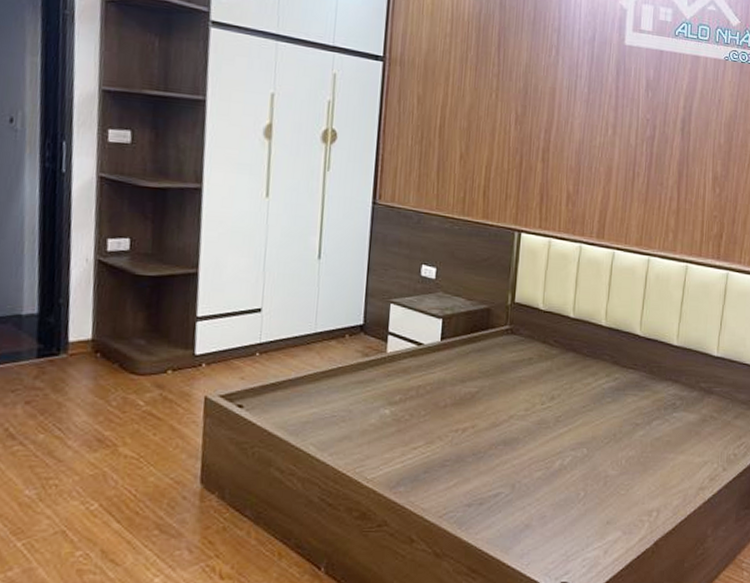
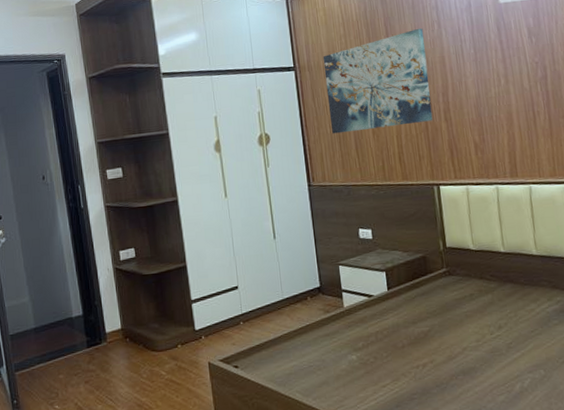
wall art: none [414,49,540,158] -> present [323,28,433,134]

